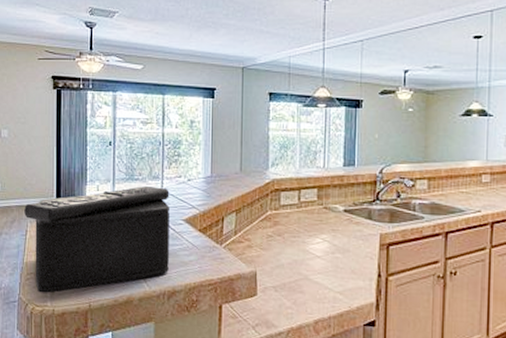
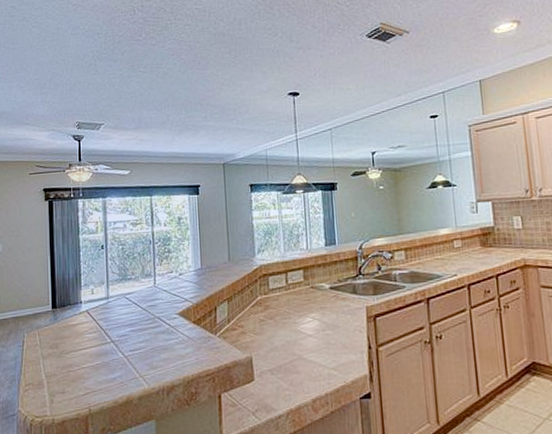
speaker: present [24,186,170,293] -> none [20,284,166,403]

